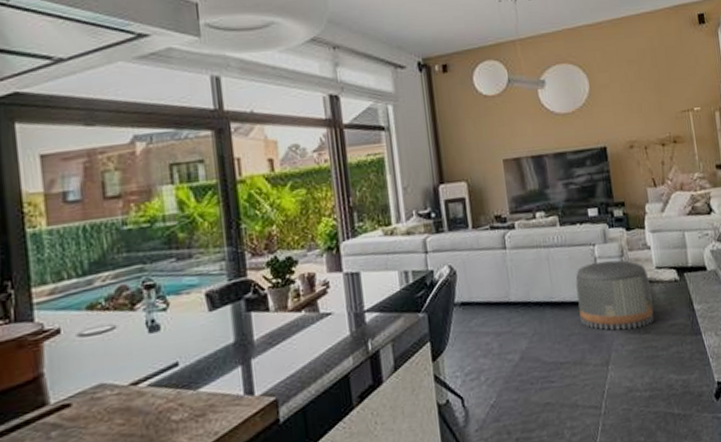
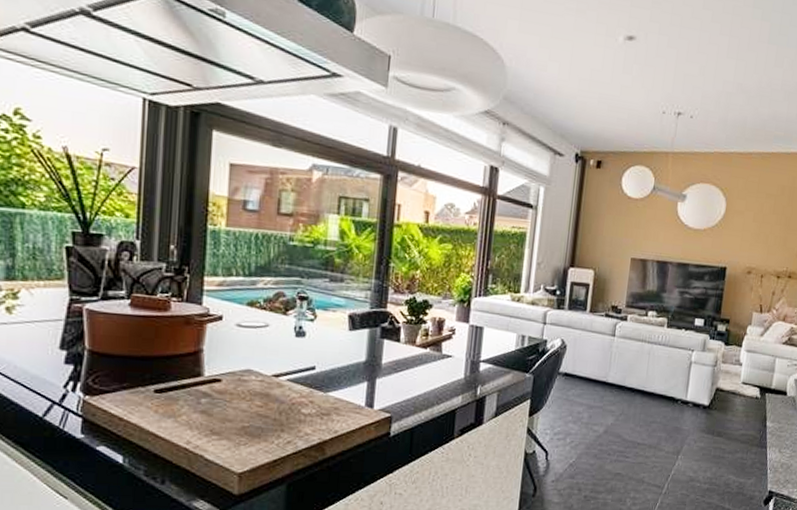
pouf: present [575,260,654,331] -> none [664,366,734,430]

